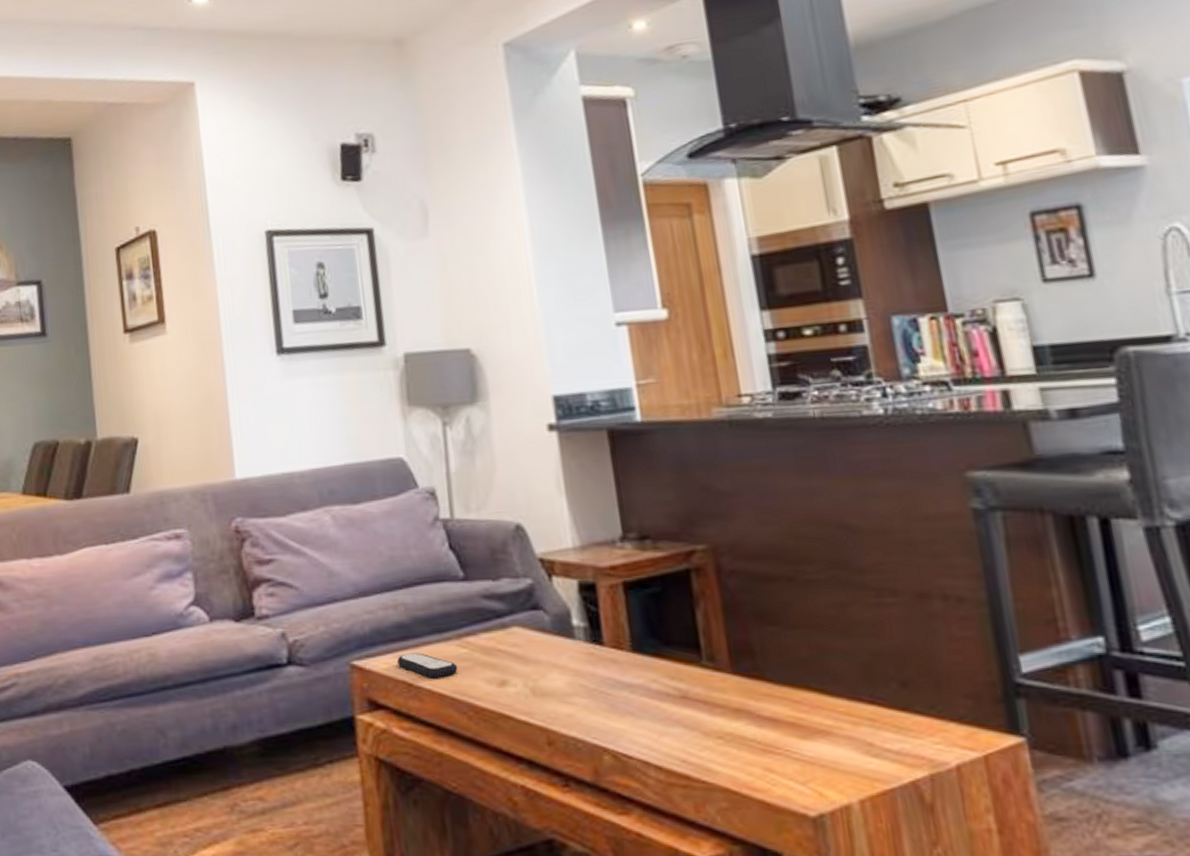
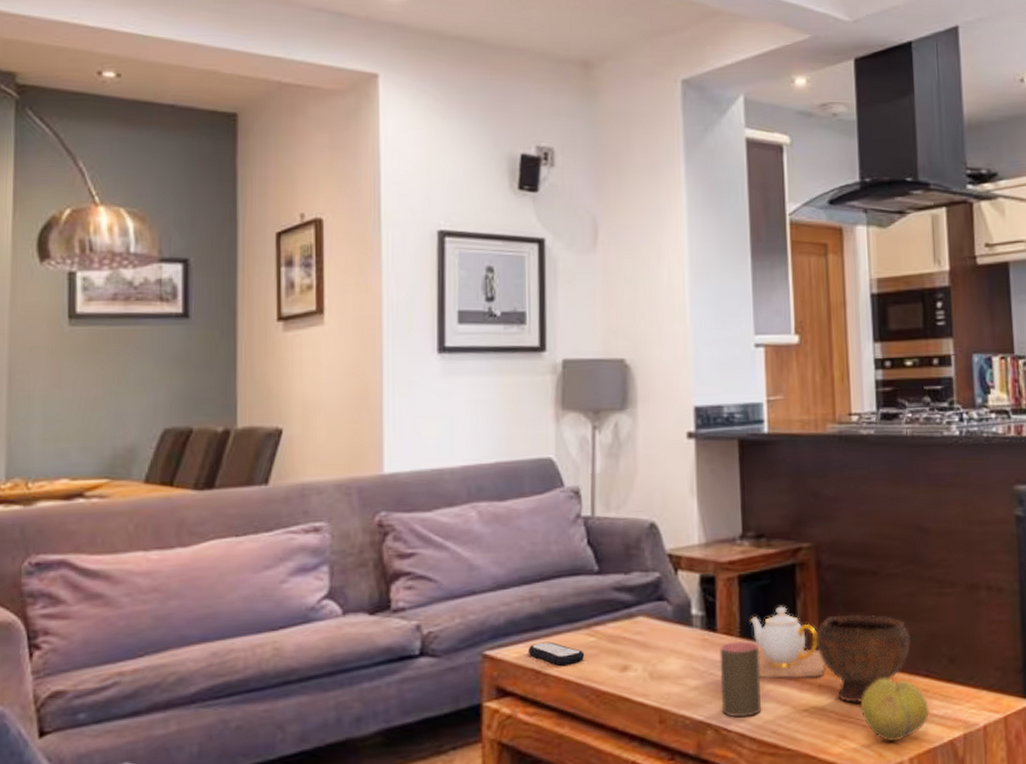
cup: none [609,655,666,743] -> present [719,640,761,718]
teapot: none [641,617,740,701] -> present [750,606,825,679]
bowl: none [723,627,846,731] -> present [815,613,910,702]
fruit: none [788,703,881,778] -> present [861,678,930,741]

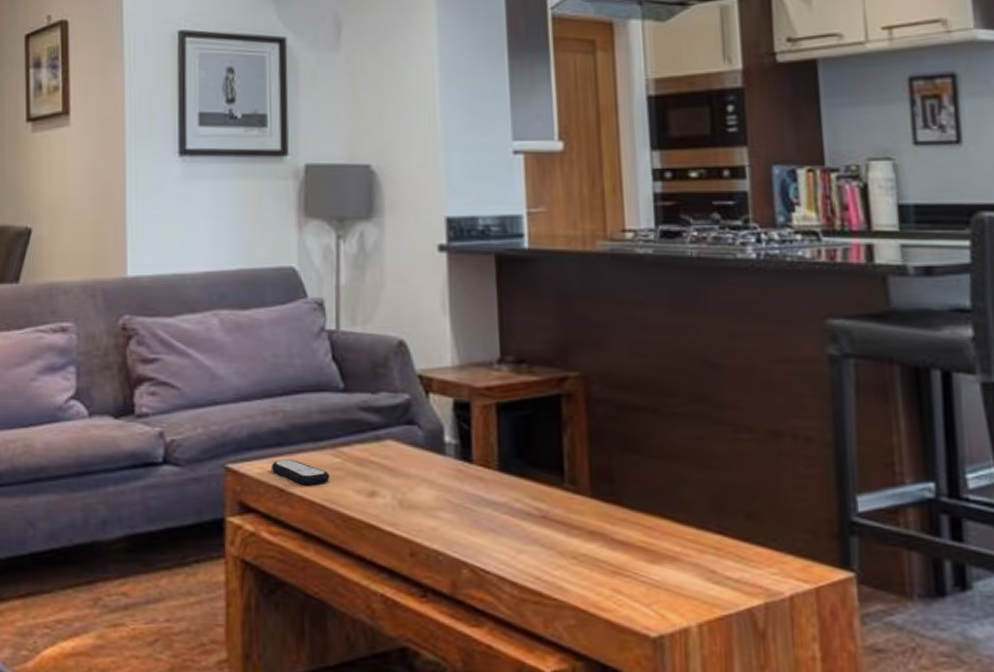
cup: present [719,640,761,718] -> none [476,474,523,559]
teapot: present [750,606,825,679] -> none [509,440,597,523]
bowl: present [815,613,910,702] -> none [585,455,698,555]
fruit: present [861,678,930,741] -> none [639,529,723,602]

